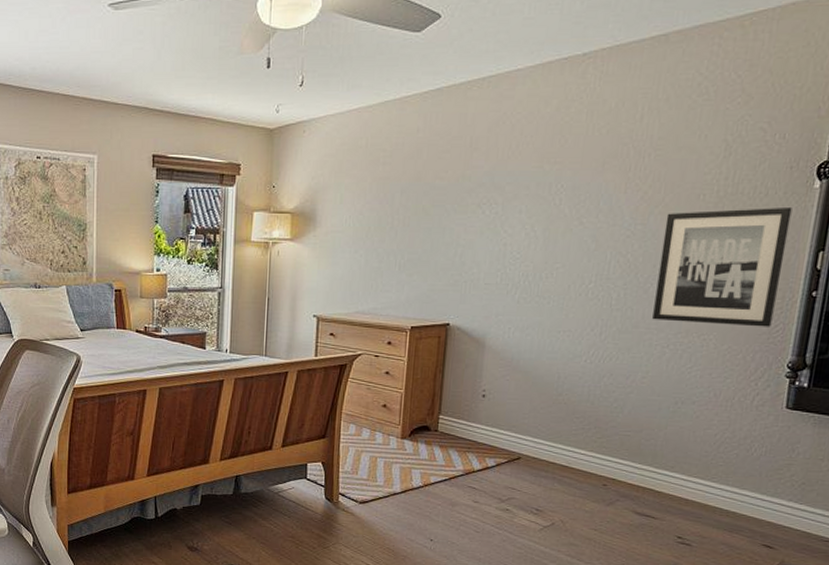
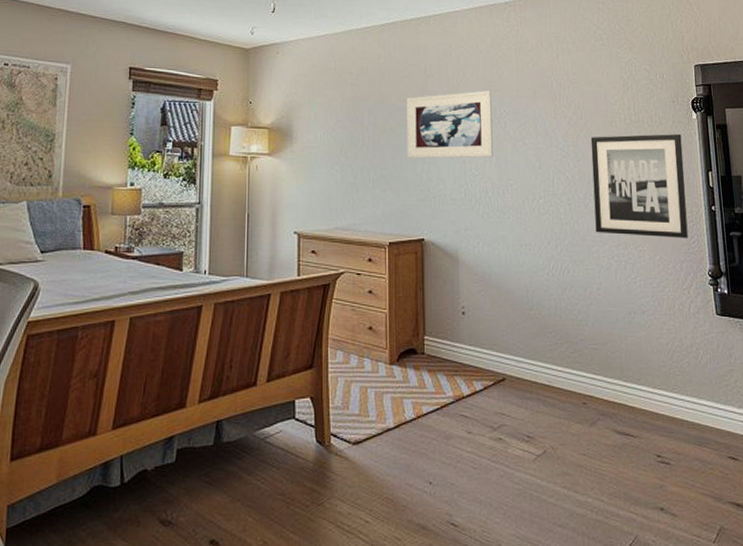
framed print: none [439,163,550,241] -> present [406,90,493,159]

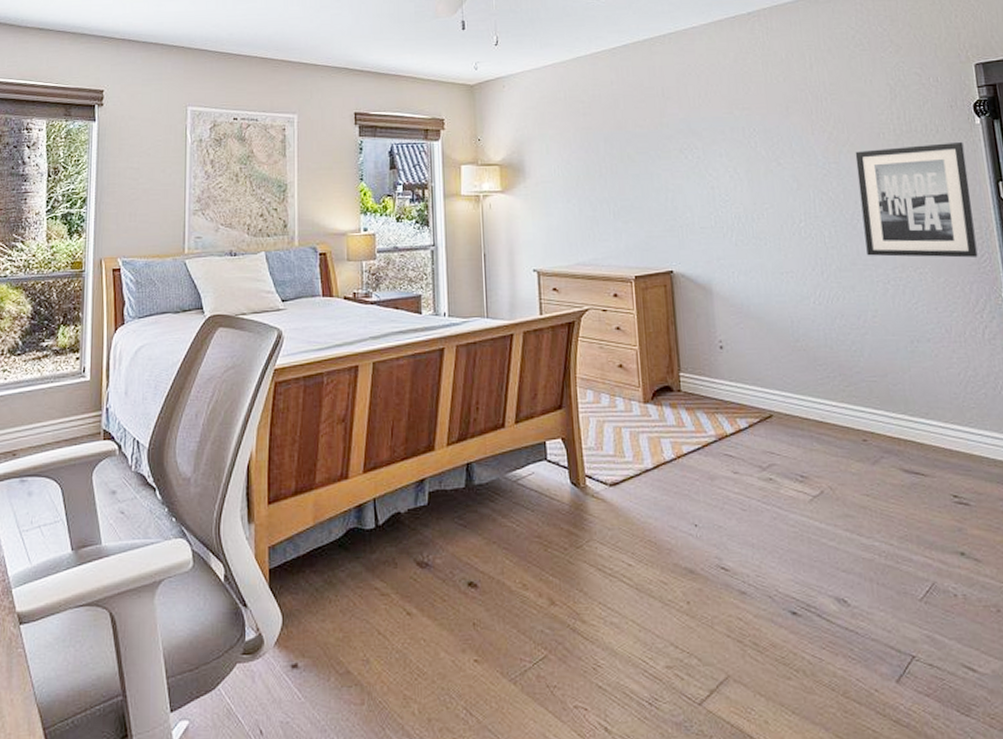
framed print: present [406,90,493,159] -> none [644,109,744,187]

